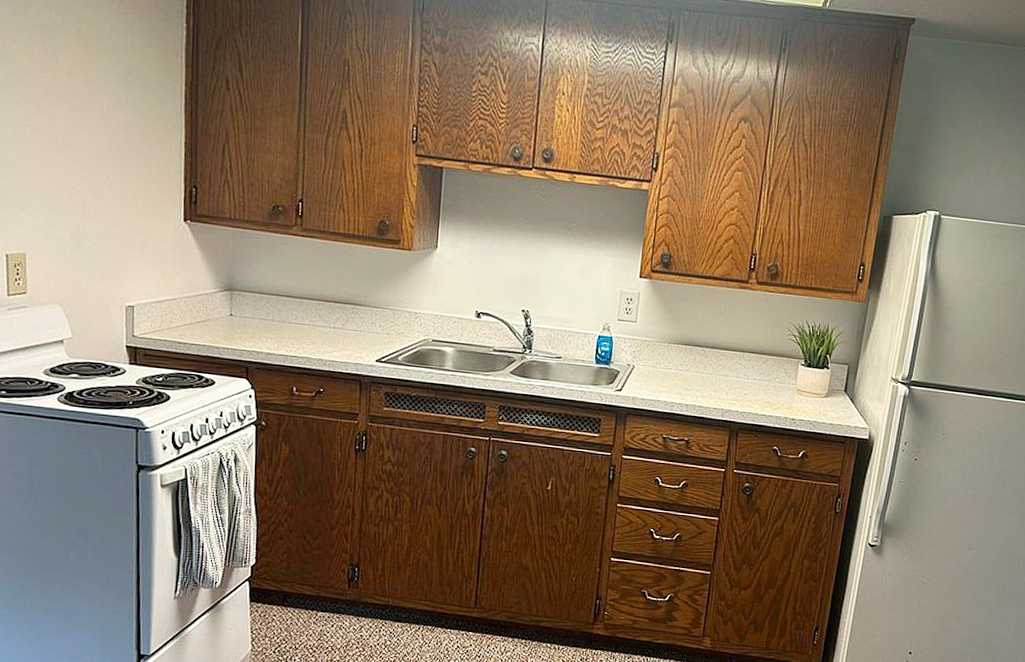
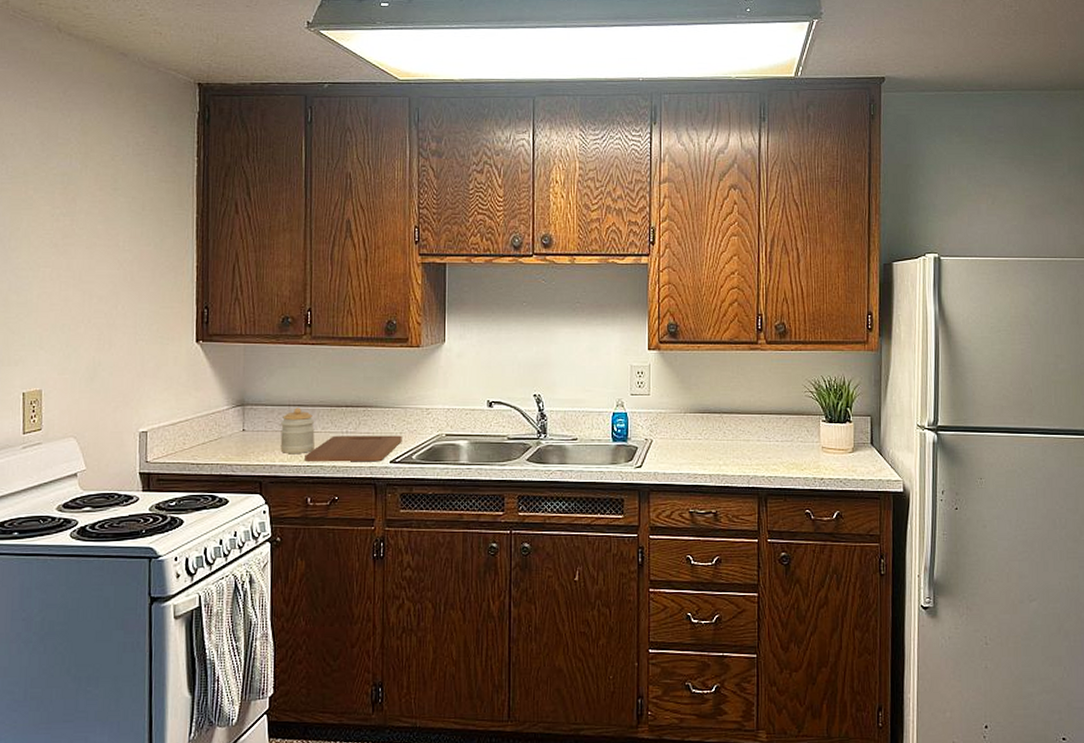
jar: none [267,298,303,344] -> present [280,407,315,453]
cutting board: none [291,329,389,360] -> present [304,435,402,463]

